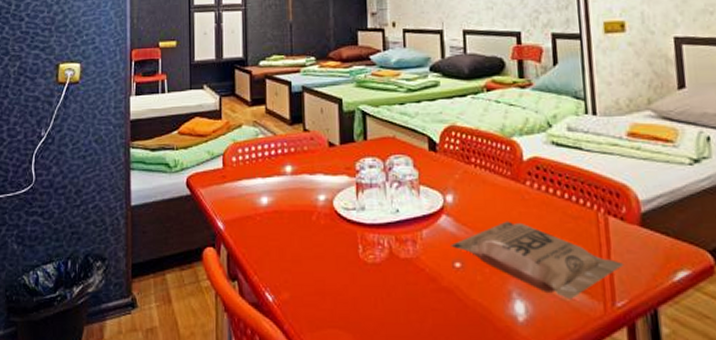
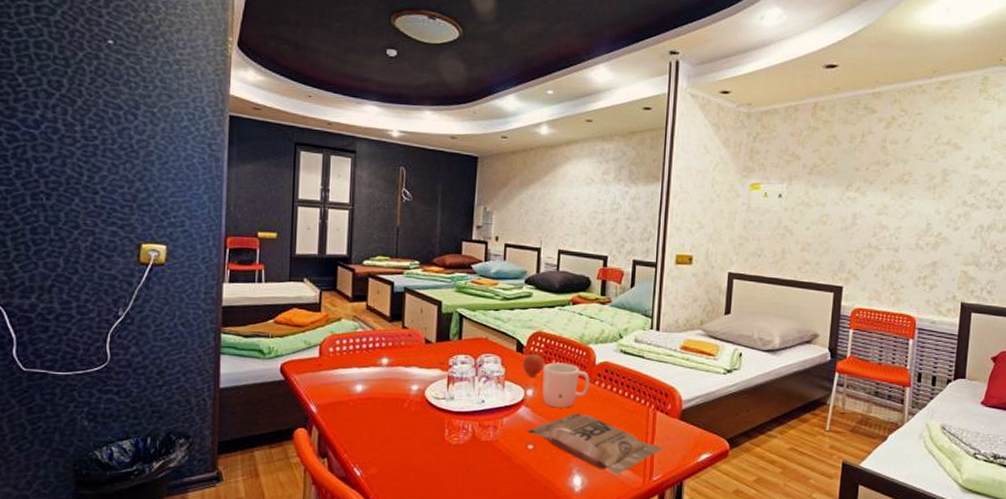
fruit: none [437,149,462,180] -> present [522,352,544,377]
mug: none [462,161,520,216] -> present [542,362,590,408]

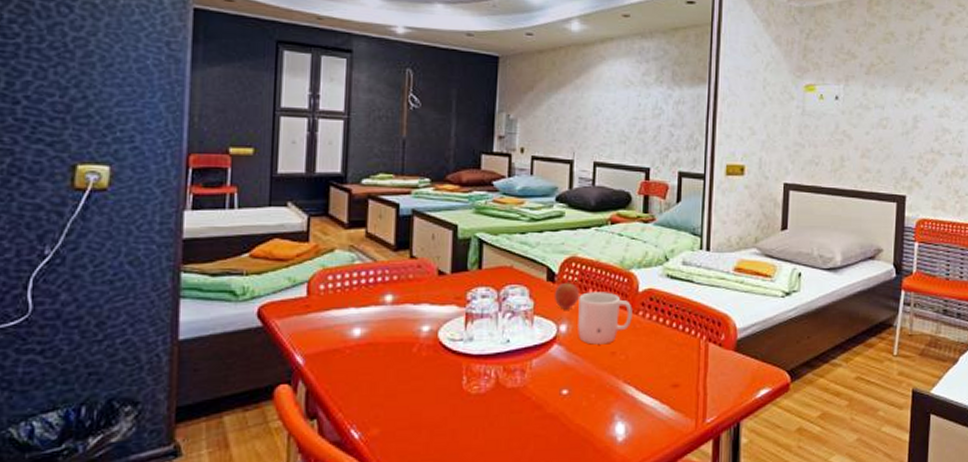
bag: present [526,412,663,474] -> none [560,349,717,418]

